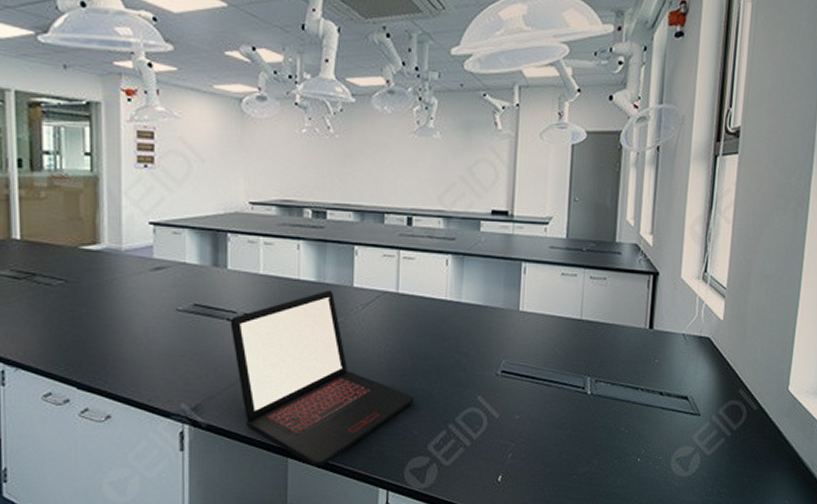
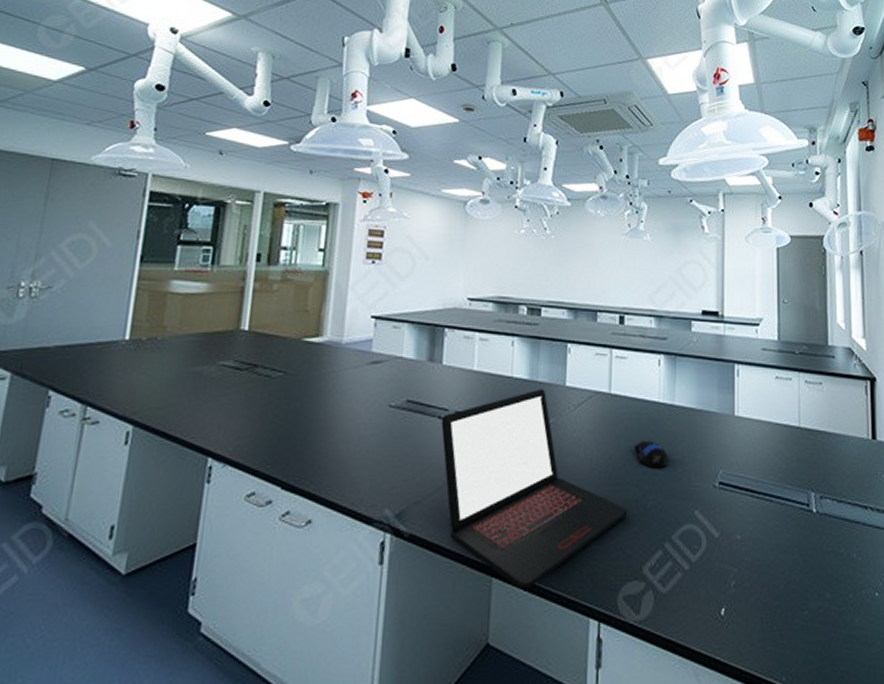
computer mouse: none [421,335,455,360] -> present [634,440,669,468]

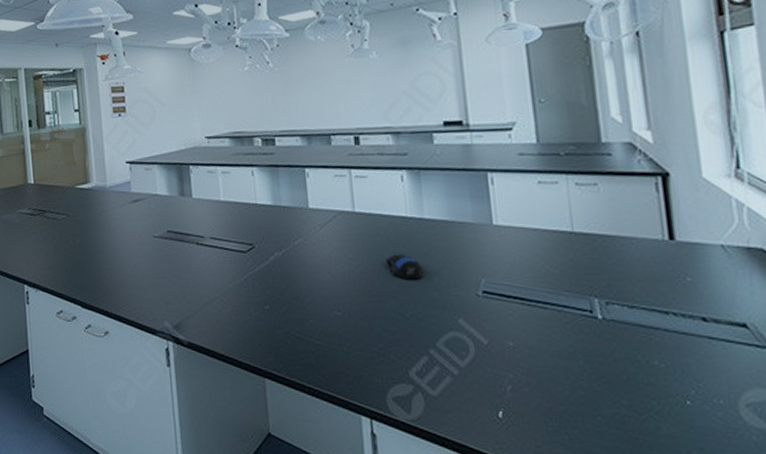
laptop: present [441,388,627,590] -> none [199,212,386,389]

